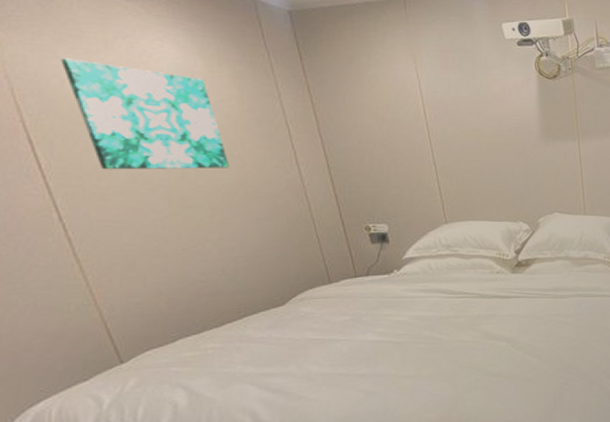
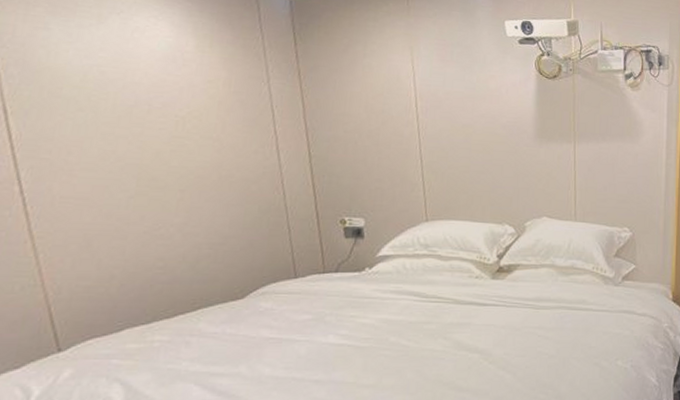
wall art: present [60,58,230,170] -> none [50,30,207,150]

